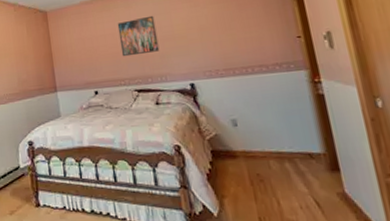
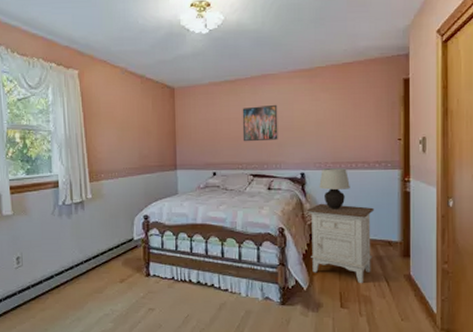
nightstand: none [202,114,294,207] -> present [306,203,375,284]
table lamp: none [212,74,250,121] -> present [319,168,350,209]

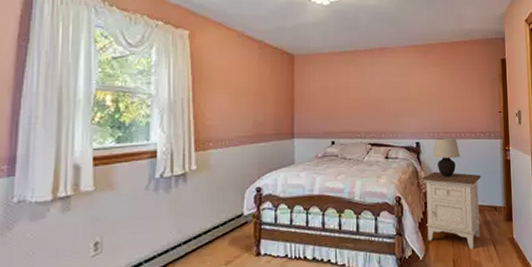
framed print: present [242,104,278,142] -> none [361,76,395,111]

